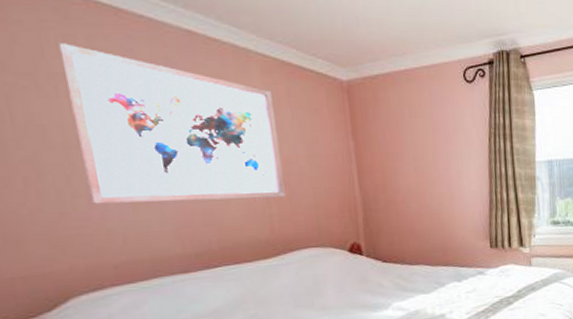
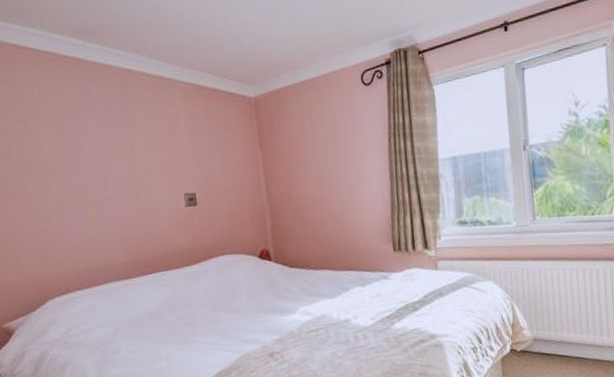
wall art: present [59,43,286,204] -> none [40,92,205,222]

